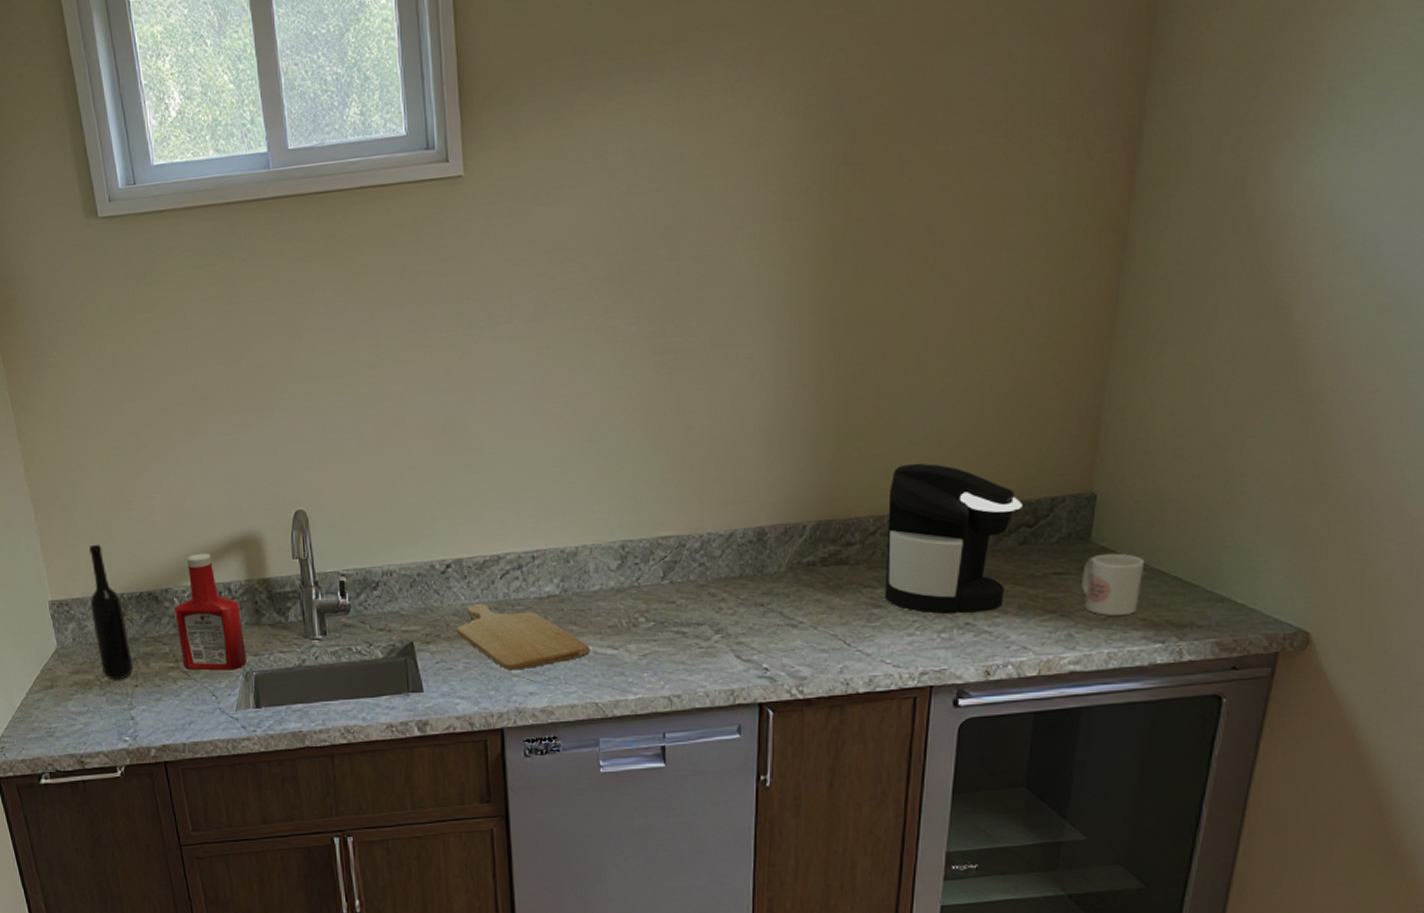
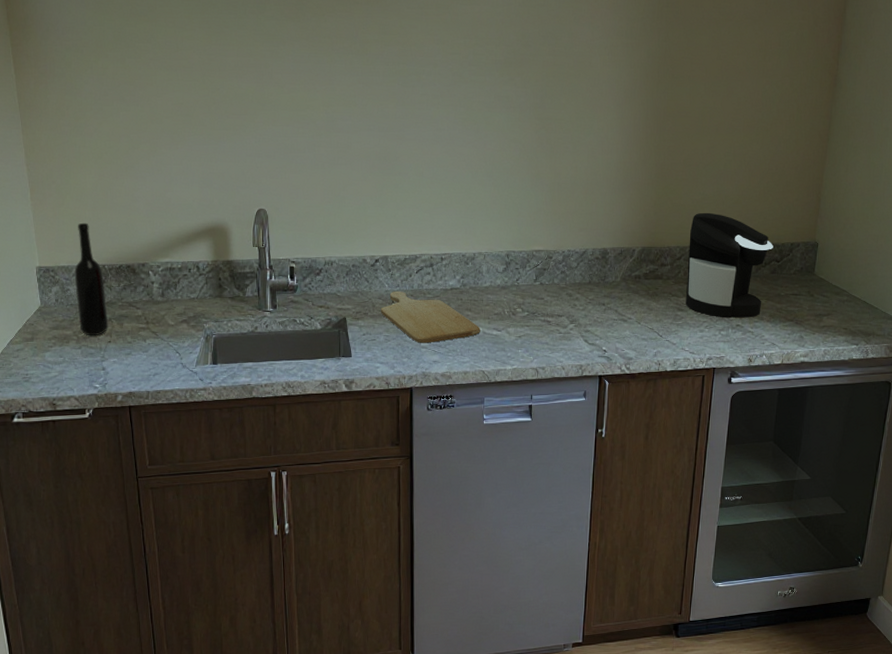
ketchup bottle: present [174,553,247,671] -> none [149,236,208,333]
mug: present [1082,553,1145,617] -> none [809,283,846,326]

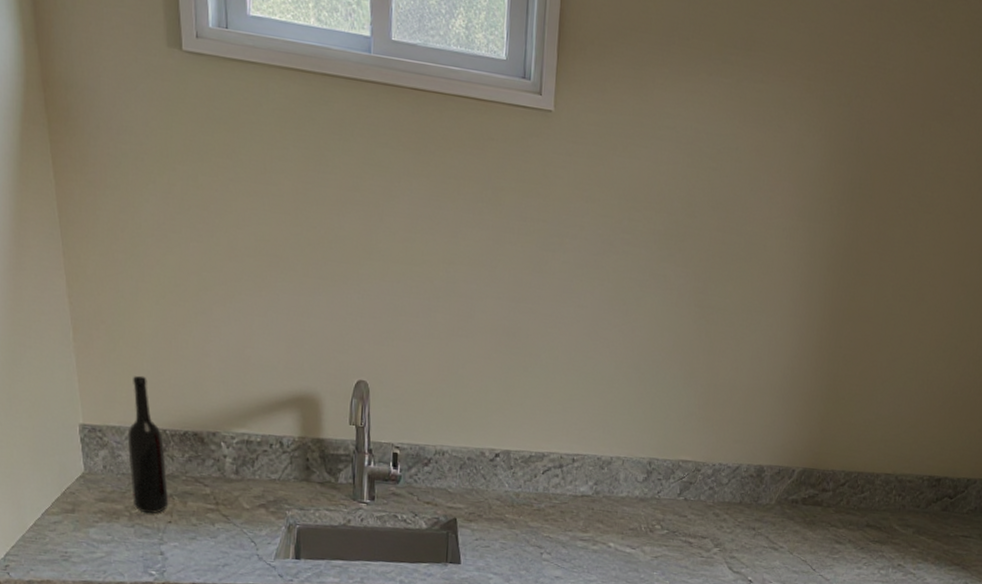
chopping board: present [380,290,480,343] -> none [497,492,612,556]
coffee maker: present [685,212,773,318] -> none [844,435,948,558]

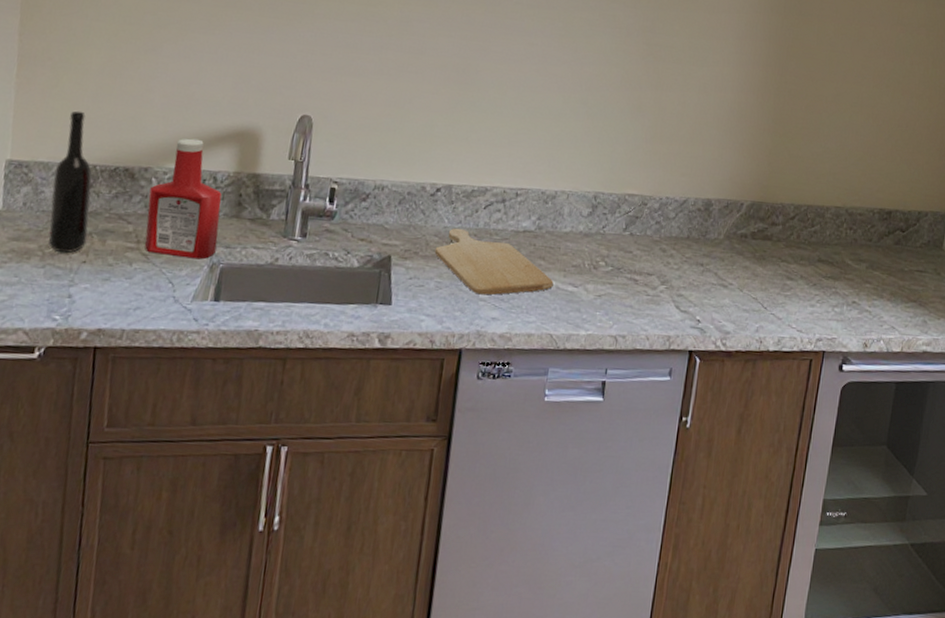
ketchup bottle: none [220,403,291,521] -> present [144,138,222,260]
chopping board: none [497,492,612,556] -> present [434,228,554,296]

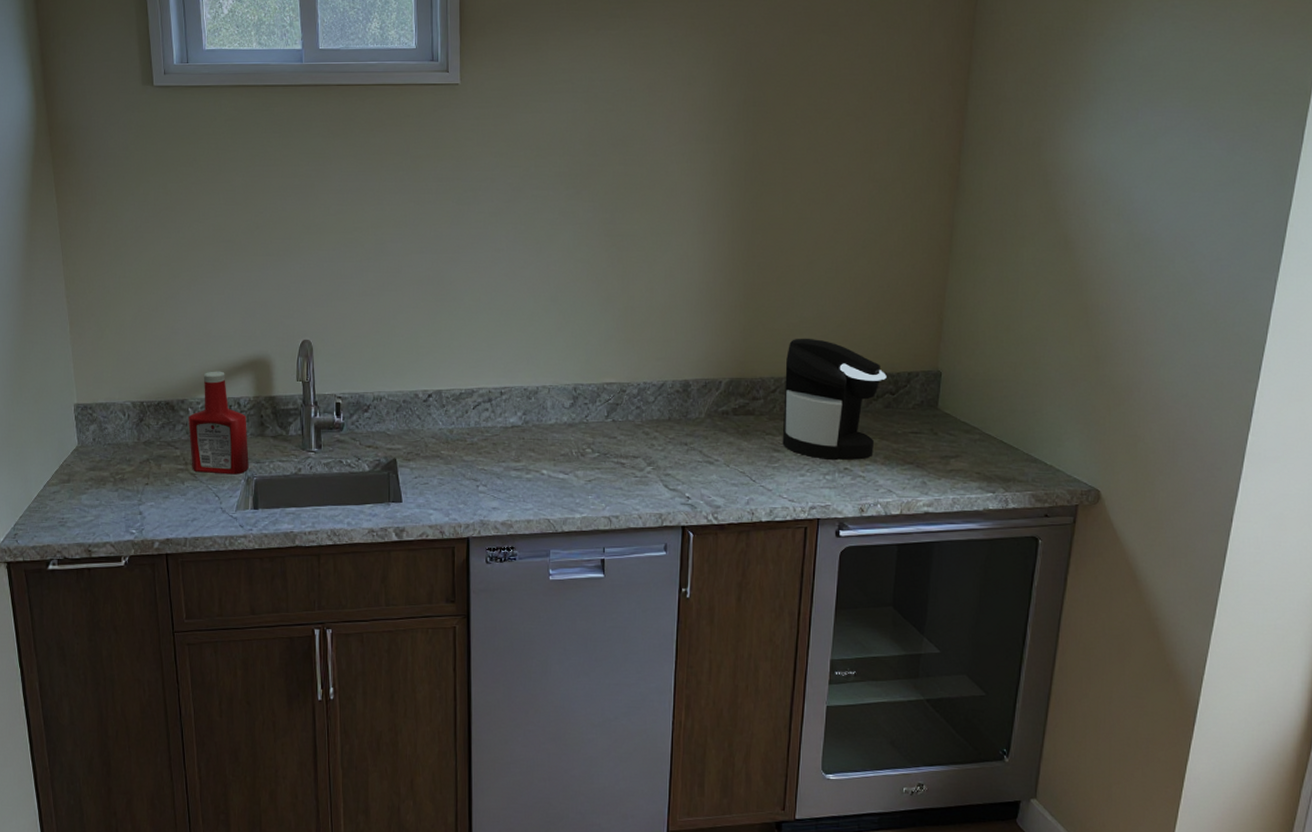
bottle: present [48,111,92,253] -> none [112,357,146,478]
chopping board: present [434,228,554,296] -> none [434,429,545,488]
coffee maker: none [796,167,899,295] -> present [782,338,887,460]

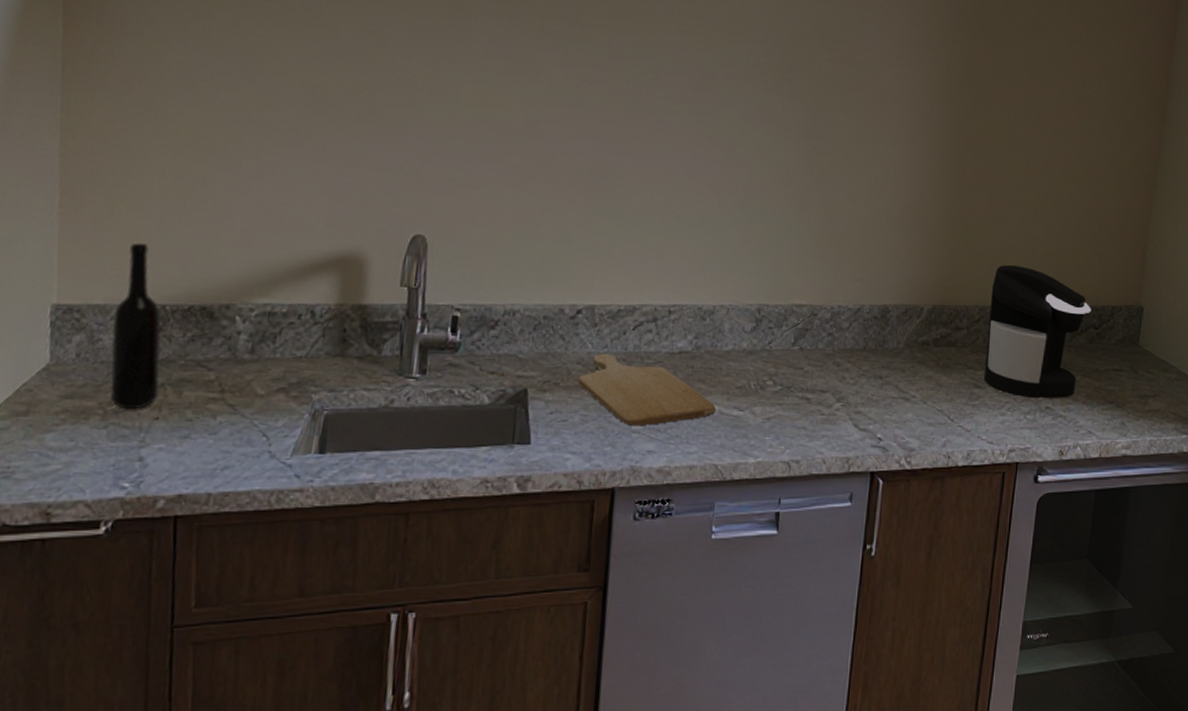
bottle: none [112,357,146,478] -> present [110,242,161,410]
ketchup bottle: present [188,371,249,475] -> none [230,268,322,407]
chopping board: none [434,429,545,488] -> present [577,353,716,426]

